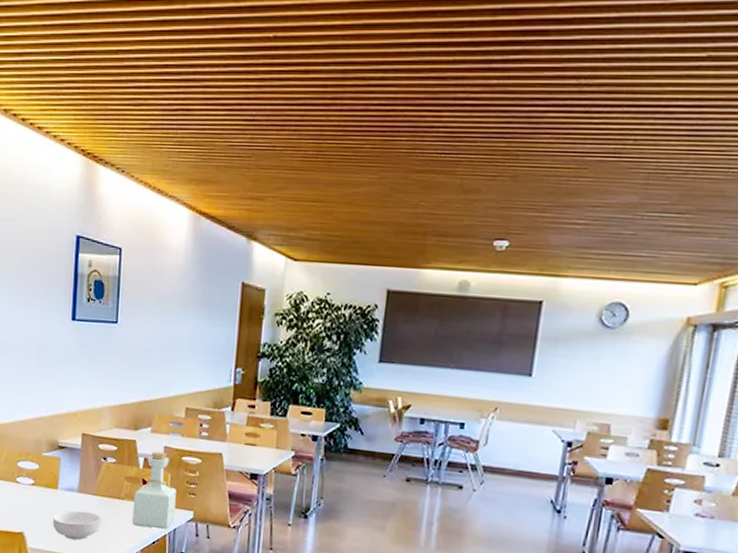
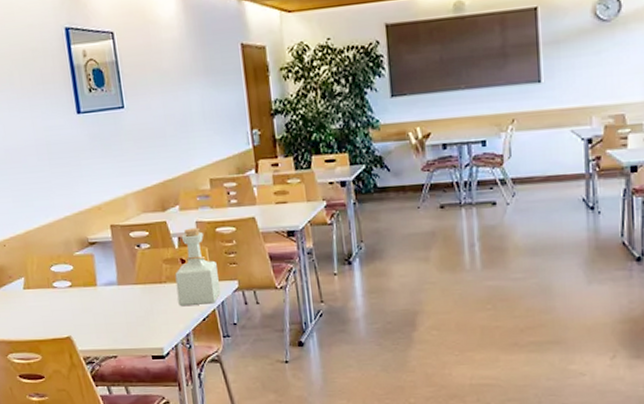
cereal bowl: present [52,510,101,540] -> none [97,302,148,333]

